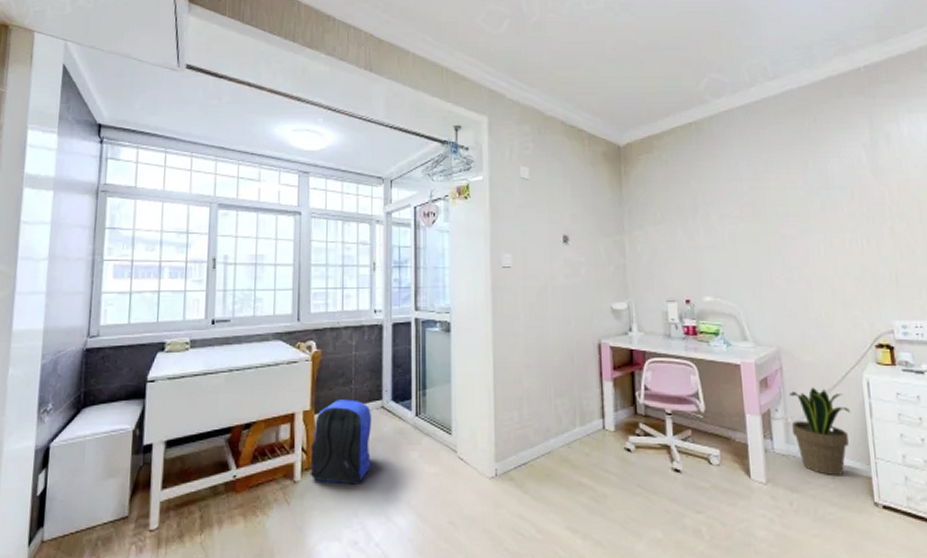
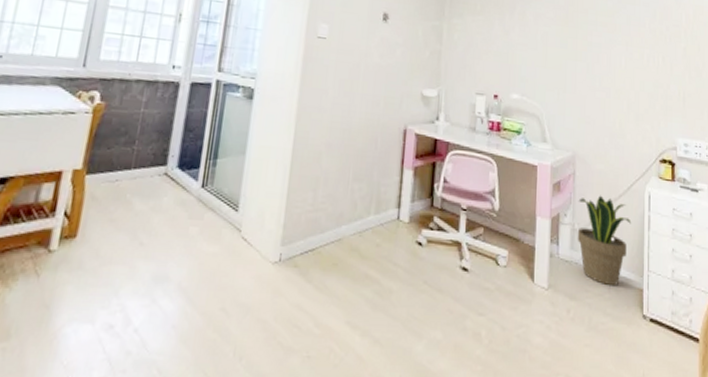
backpack: present [310,399,372,485] -> none [69,160,153,259]

